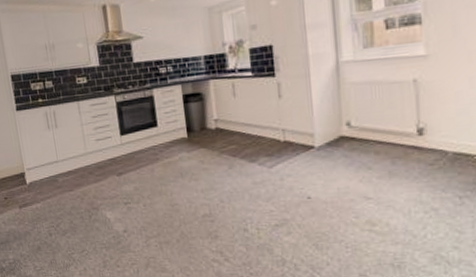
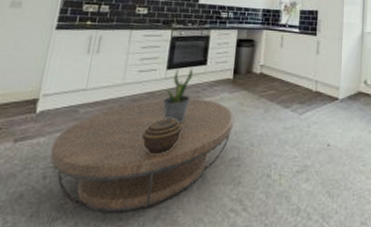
coffee table: none [47,160,199,262] -> present [49,98,234,214]
decorative container: none [115,180,150,213] -> present [141,118,183,153]
potted plant: none [125,131,150,186] -> present [163,68,194,124]

